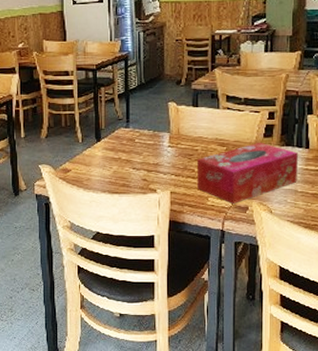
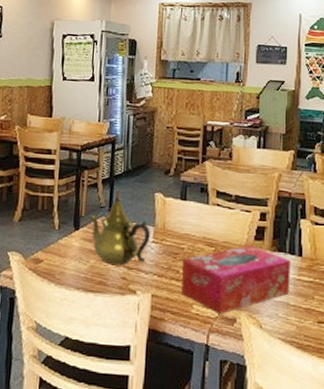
teapot: none [108,103,166,169] -> present [88,190,150,266]

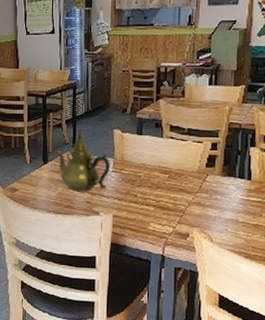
tissue box: present [181,245,290,314] -> none [139,171,240,230]

